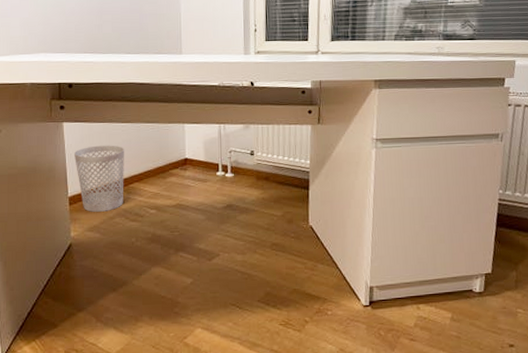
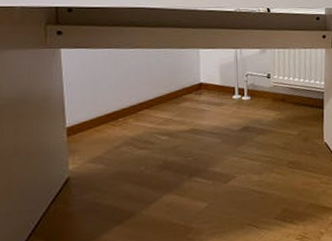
wastebasket: present [75,145,124,212] -> none [74,71,132,142]

